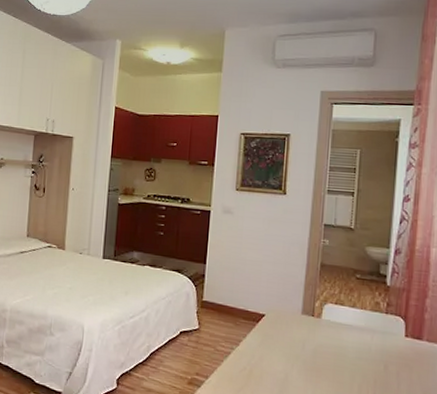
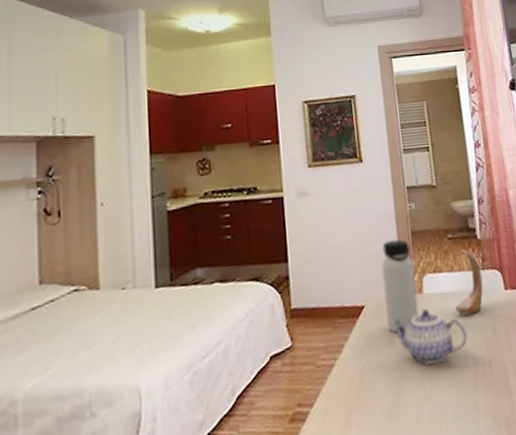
water bottle: none [283,267,317,345] -> present [381,239,419,334]
teapot: none [287,332,357,380] -> present [392,309,467,366]
banana: none [349,291,384,349] -> present [454,250,484,316]

